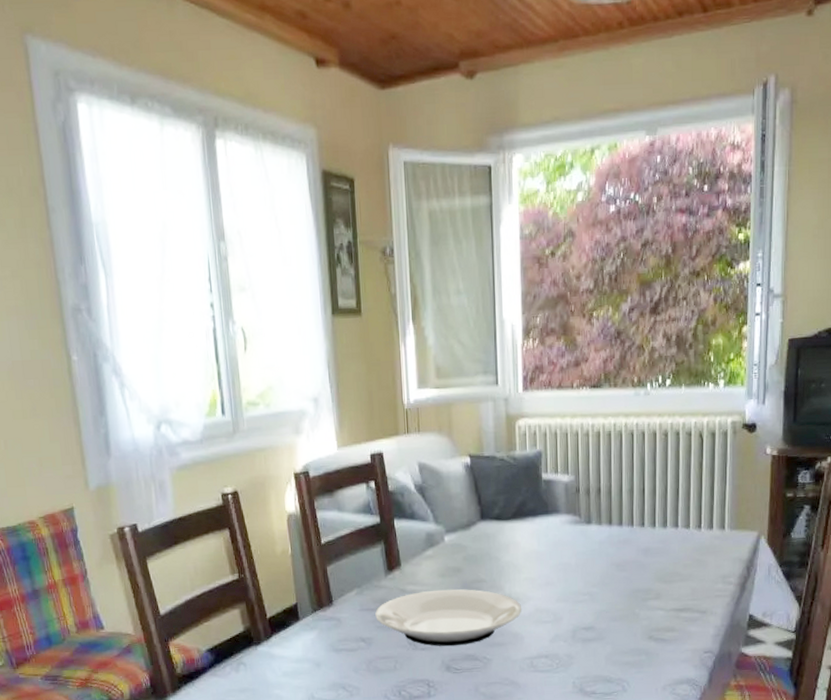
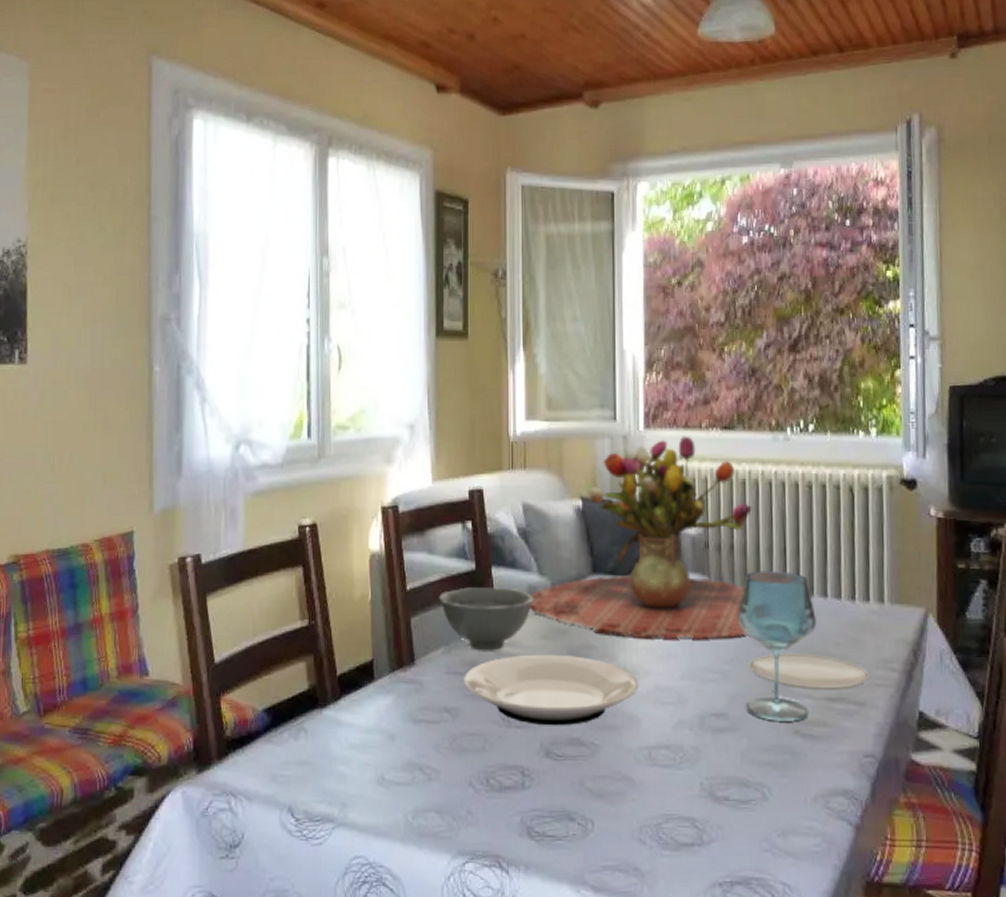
bowl: none [350,536,432,590] -> present [439,587,534,651]
flower arrangement: none [428,395,616,571] -> present [530,436,752,640]
wine glass: none [603,508,669,630] -> present [737,571,816,721]
plate: none [612,574,710,604] -> present [748,653,869,690]

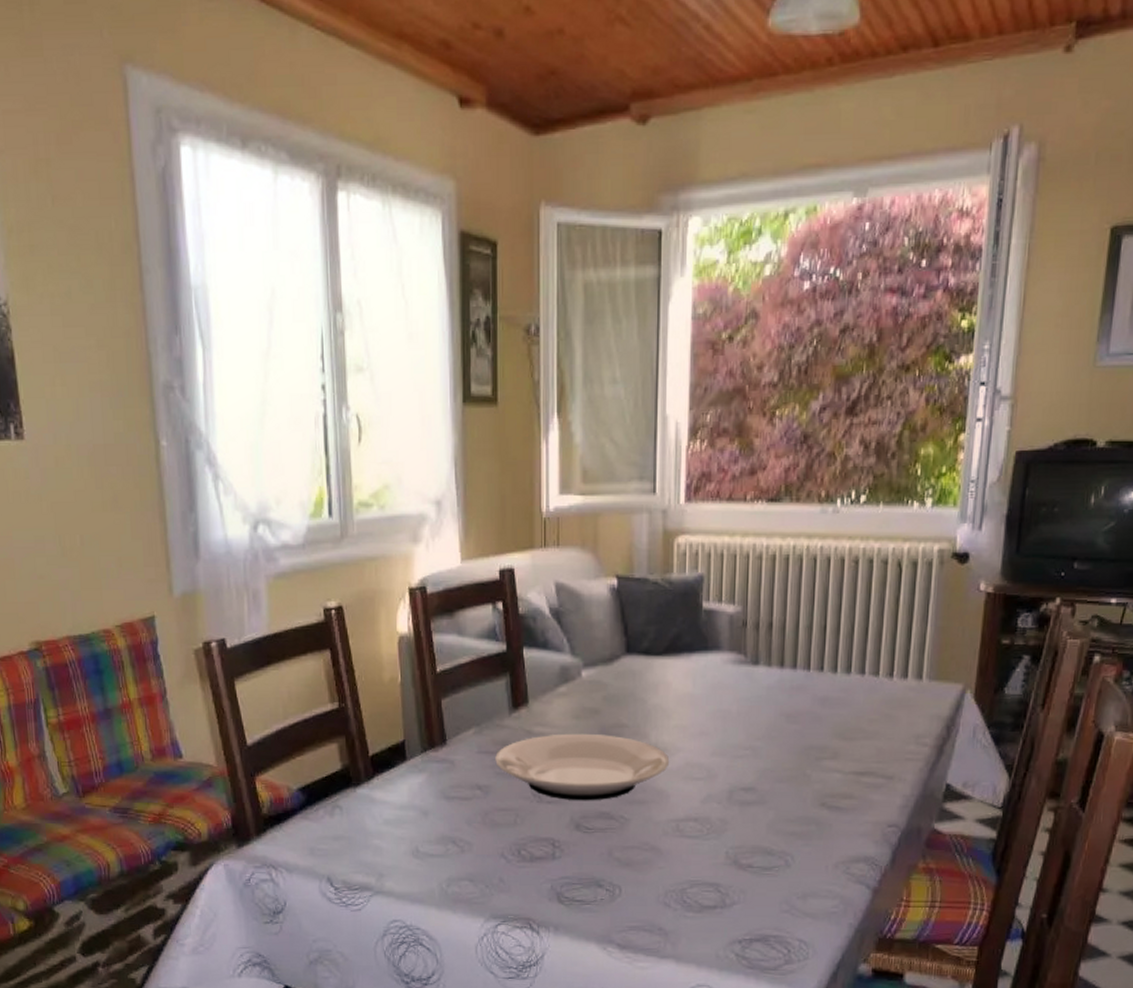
bowl: present [439,587,534,651] -> none [470,669,566,731]
flower arrangement: present [530,436,752,640] -> none [562,509,794,718]
wine glass: present [737,571,816,721] -> none [771,649,852,794]
plate: present [748,653,869,690] -> none [780,730,900,765]

